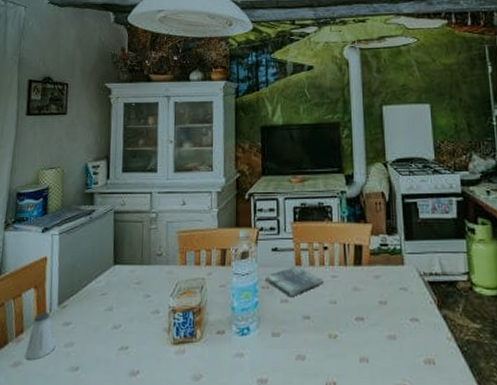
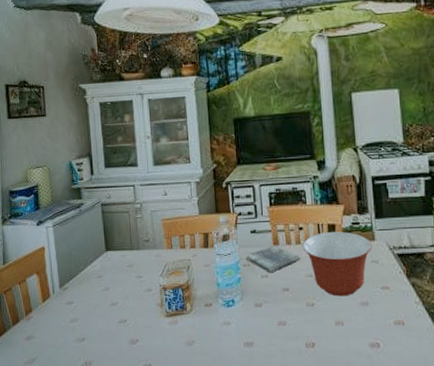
saltshaker: present [24,313,55,360] -> none [35,294,61,334]
mixing bowl: none [327,254,401,328] -> present [303,232,372,296]

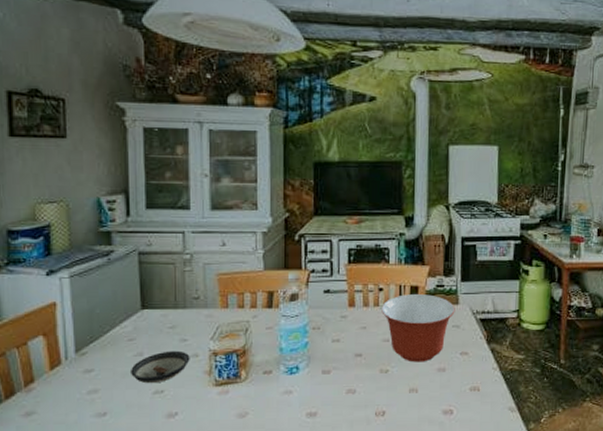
saucer: none [101,286,145,314] -> present [131,350,190,384]
dish towel: present [246,245,300,273] -> none [316,307,377,337]

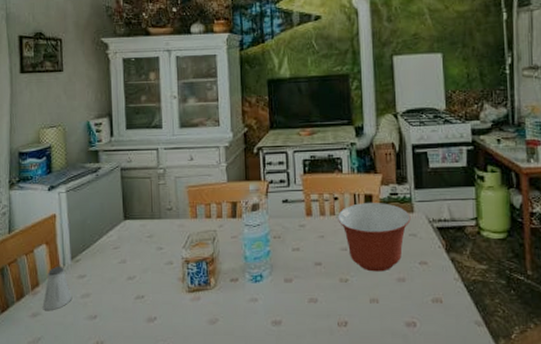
saltshaker: none [38,361,75,408] -> present [42,267,71,310]
saucer: present [131,350,190,384] -> none [116,258,166,289]

